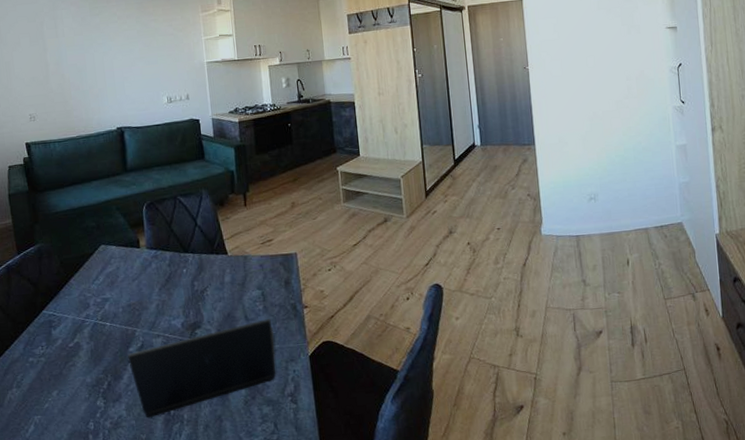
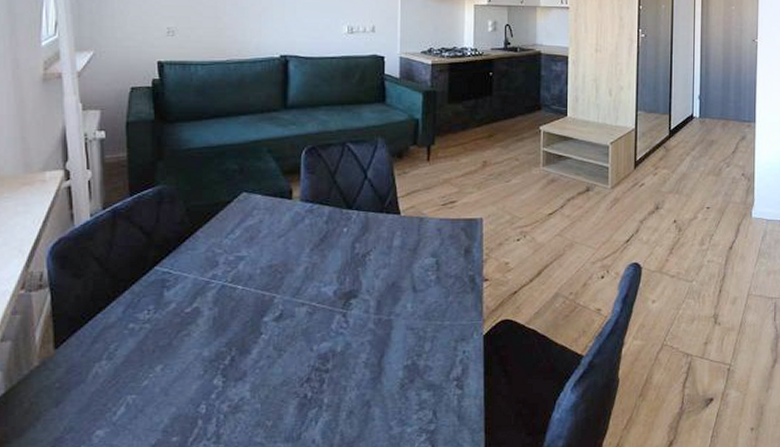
laptop: present [128,319,277,418] -> none [261,291,446,402]

